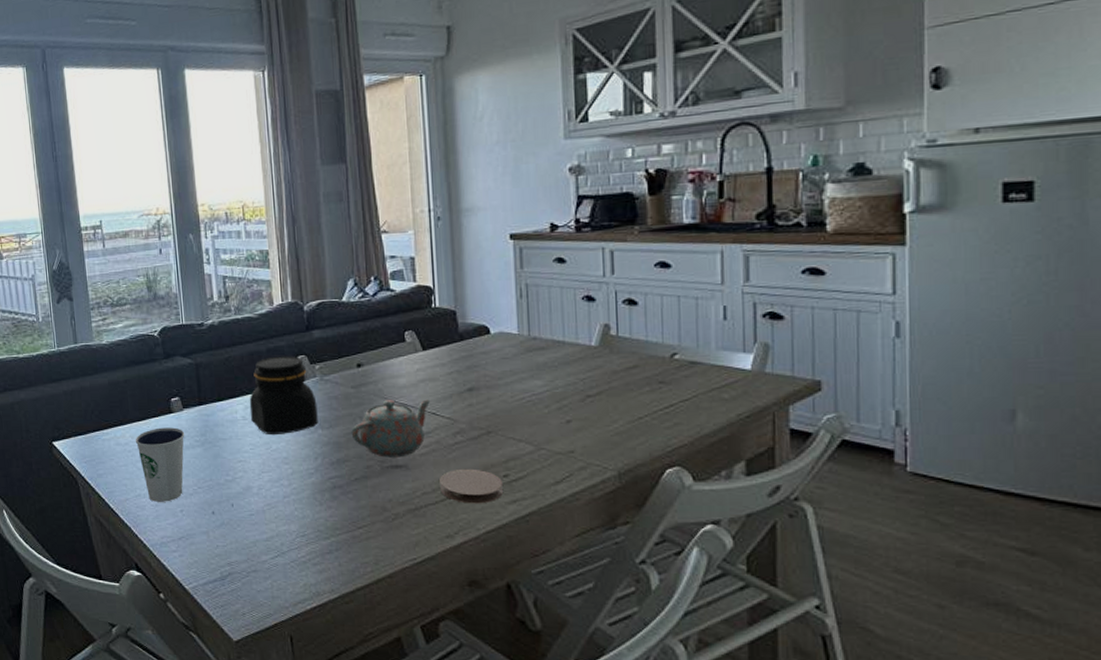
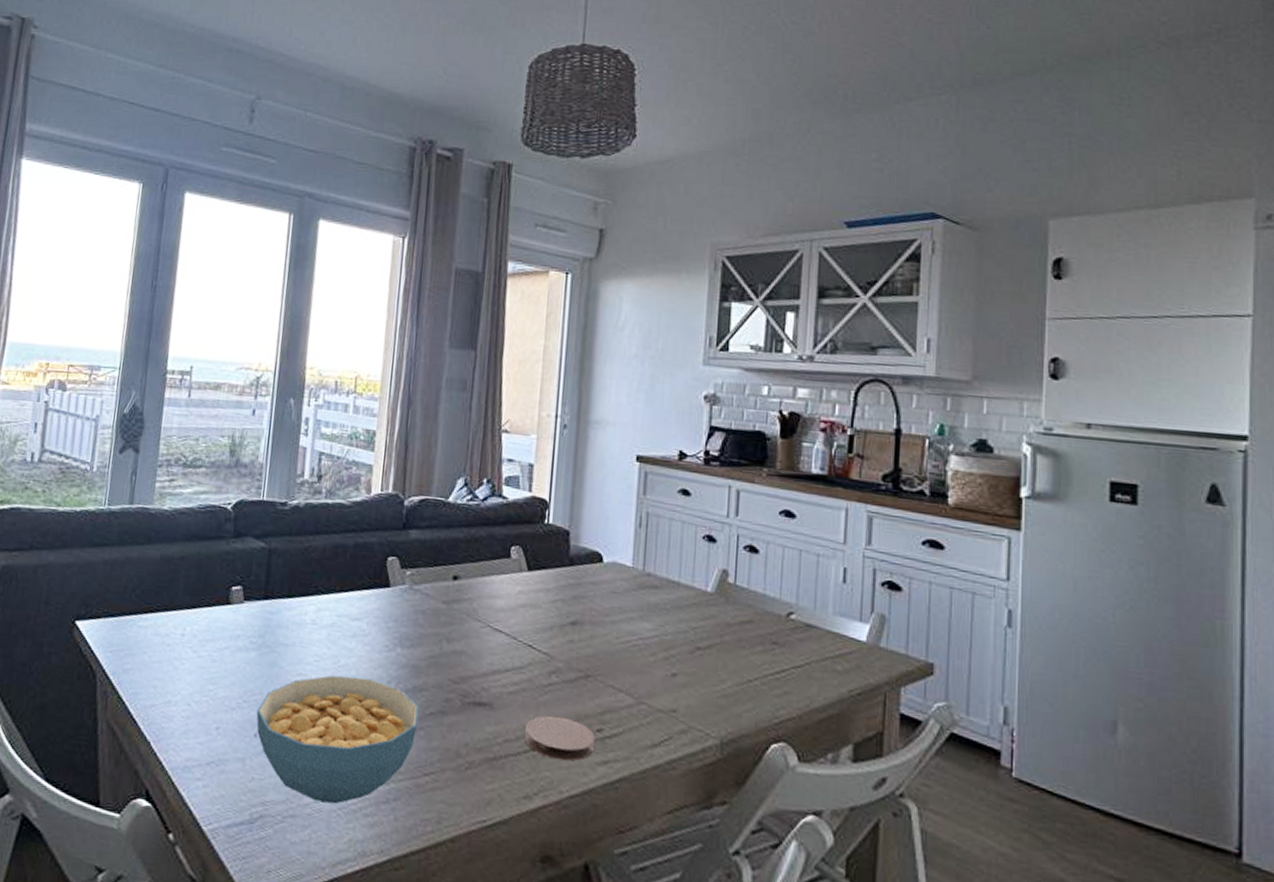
dixie cup: present [135,427,185,502] -> none [178,620,241,715]
cereal bowl: none [210,457,346,559] -> present [256,675,420,805]
jar: present [249,356,318,436] -> none [321,553,401,649]
teapot: present [351,399,431,458] -> none [434,622,529,694]

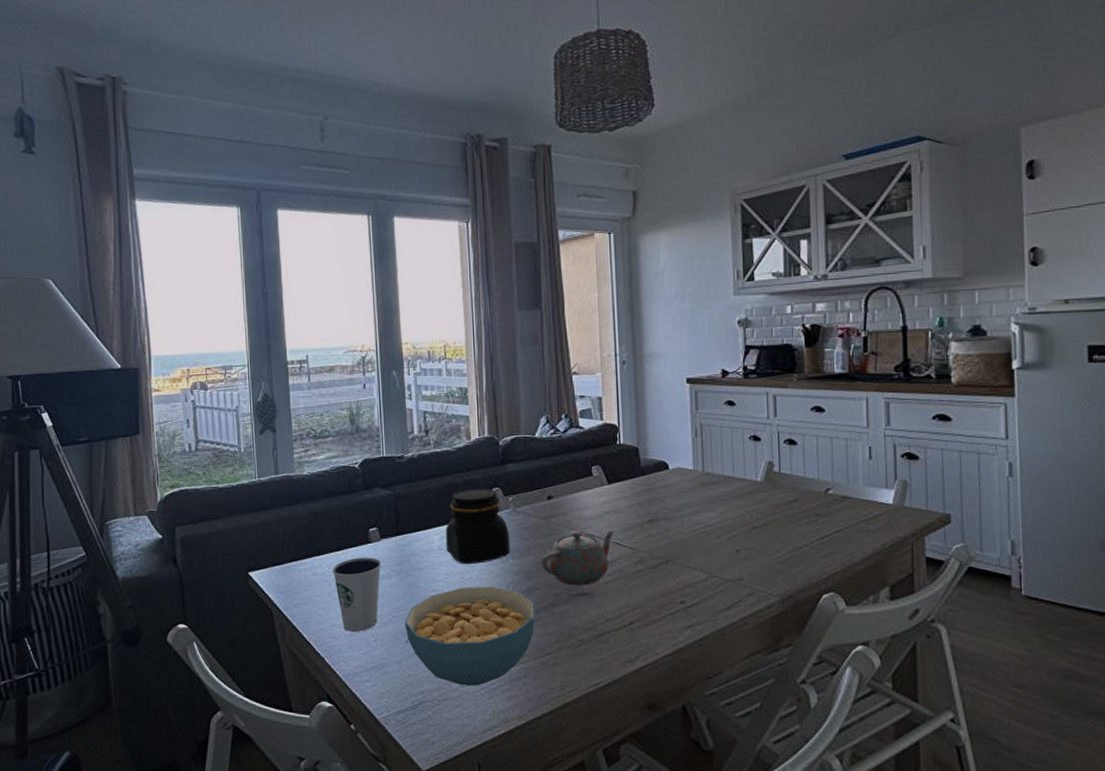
dixie cup: none [178,620,241,715] -> present [332,557,382,632]
jar: none [321,553,401,649] -> present [445,488,510,565]
teapot: none [434,622,529,694] -> present [541,530,615,586]
coaster: present [523,715,596,761] -> none [621,596,680,629]

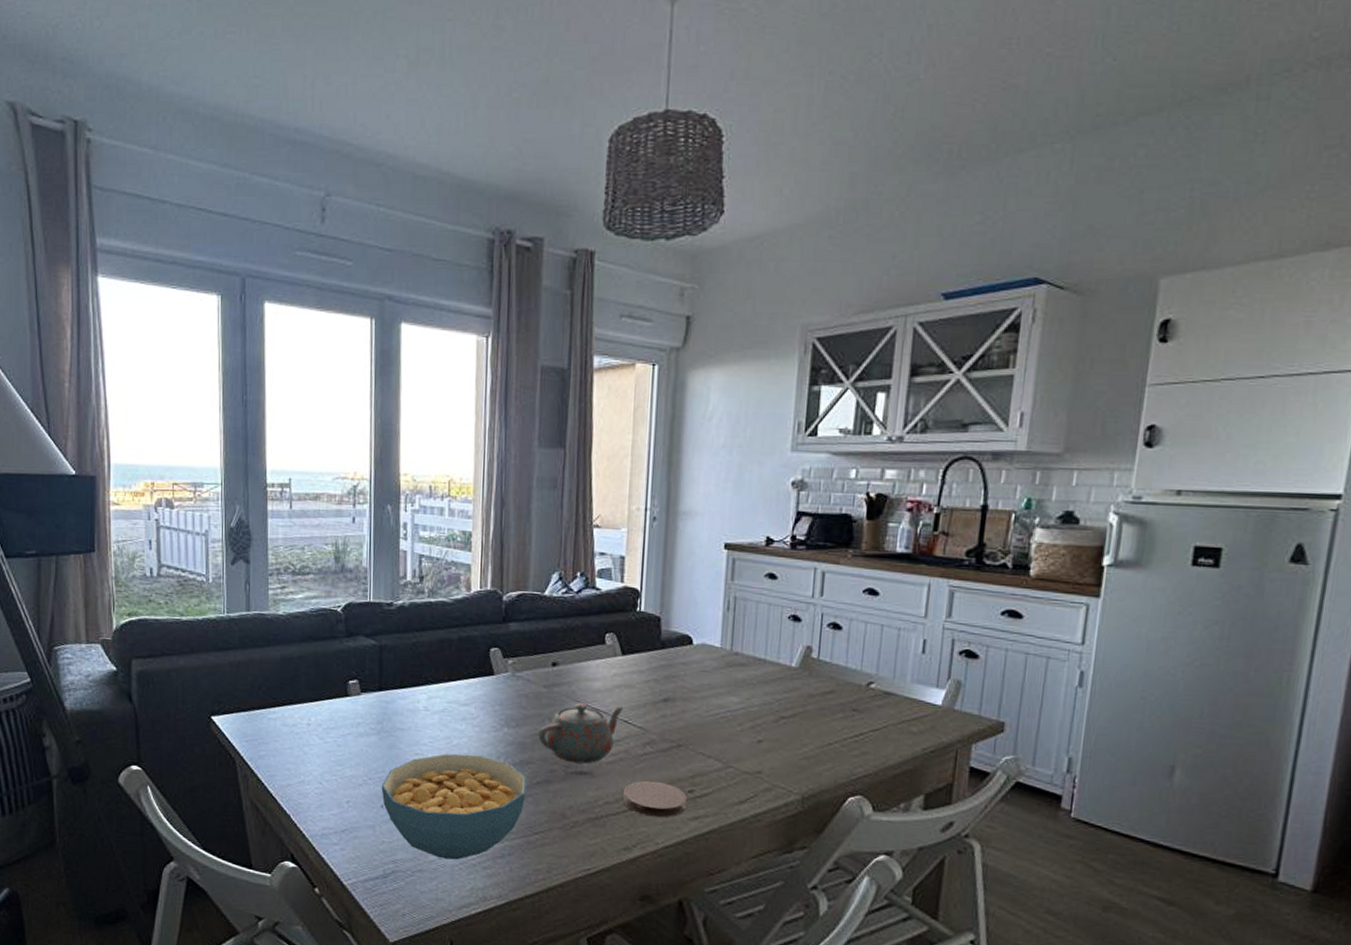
dixie cup: present [332,557,382,632] -> none [304,711,360,791]
jar: present [445,488,510,565] -> none [433,646,506,730]
coaster: none [621,596,680,629] -> present [622,780,688,818]

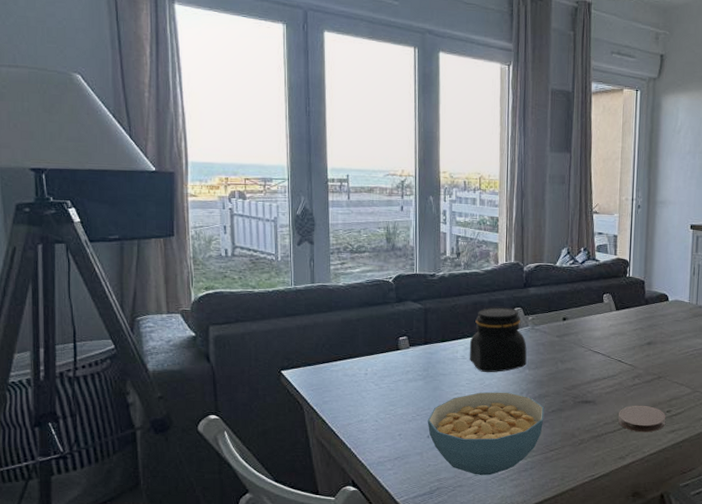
jar: none [433,646,506,730] -> present [469,307,527,373]
teapot: present [538,703,625,764] -> none [552,348,618,395]

